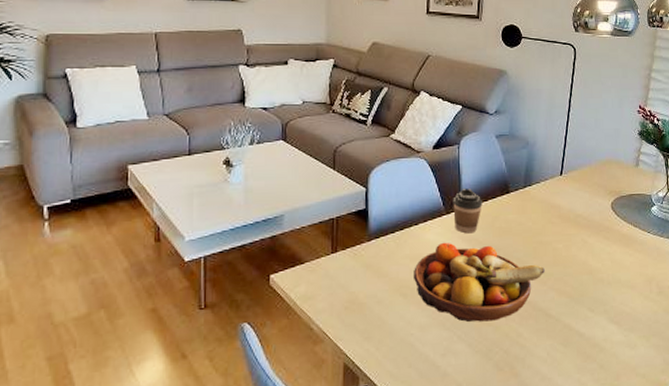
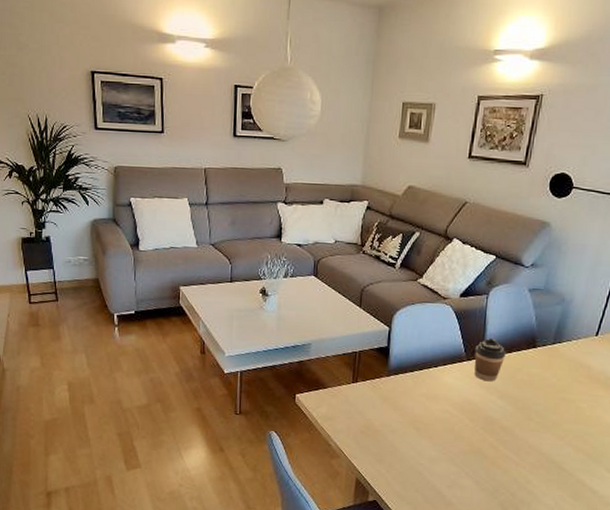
fruit bowl: present [414,242,545,322] -> none [428,386,564,465]

